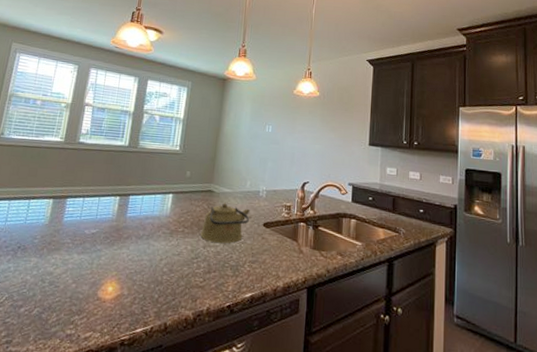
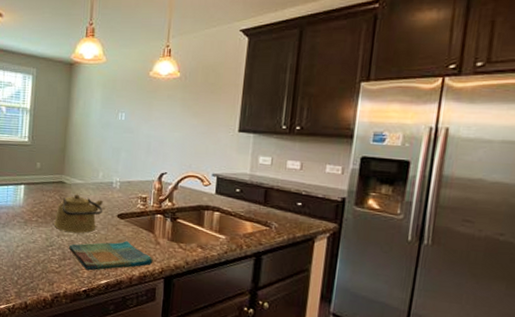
dish towel: none [214,249,297,284] -> present [69,240,153,271]

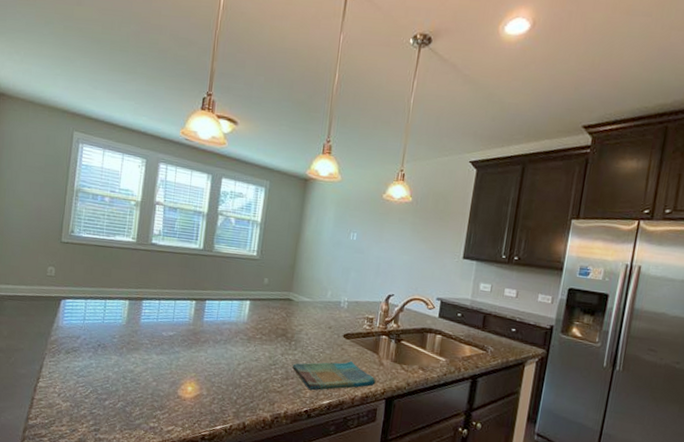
kettle: present [54,193,104,233] -> none [278,311,331,352]

